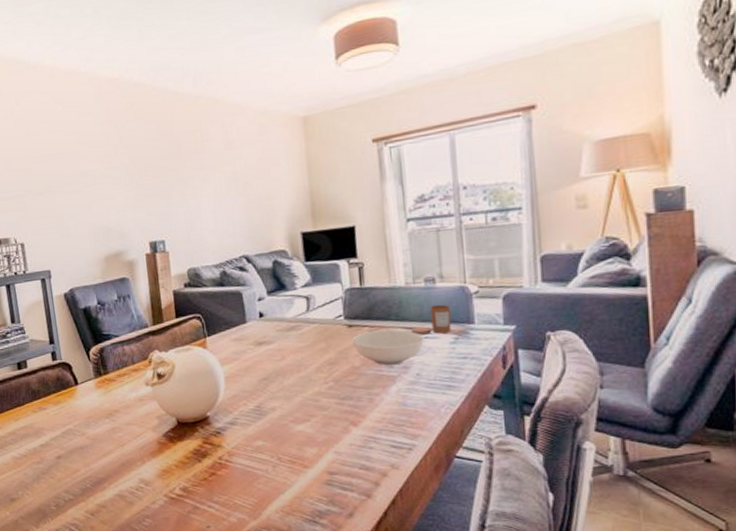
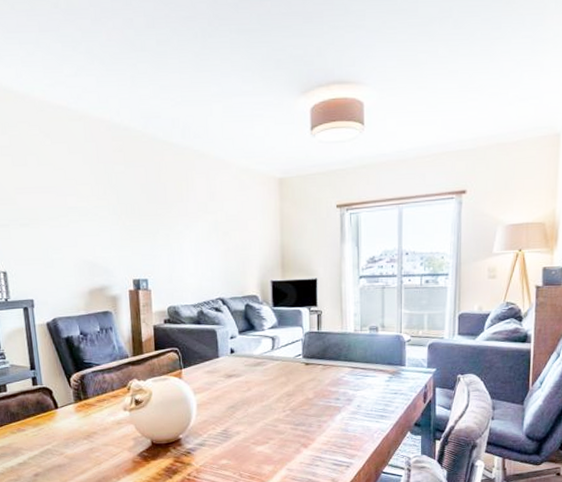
bowl: present [352,329,424,365] -> none [308,368,365,398]
candle: present [411,304,452,335] -> none [356,349,388,374]

